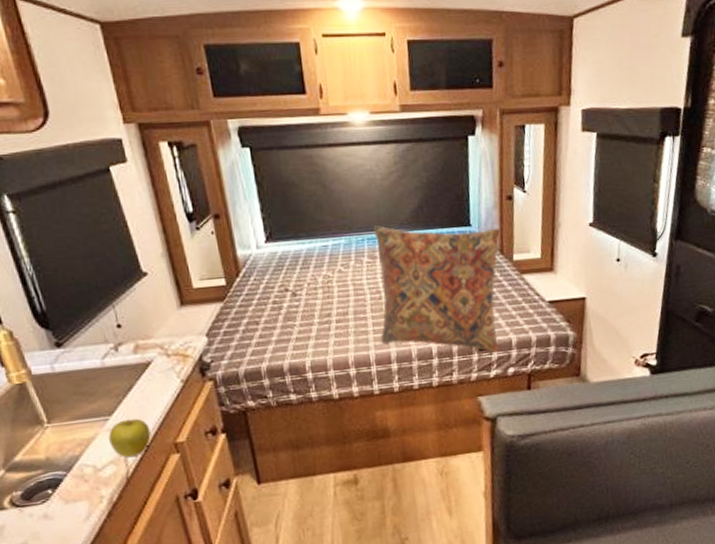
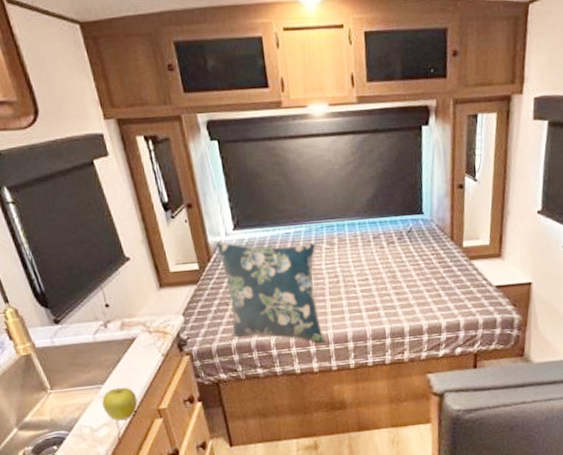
pillow: none [246,254,365,365] -> present [216,241,324,343]
pillow: present [373,225,501,353] -> none [332,214,452,334]

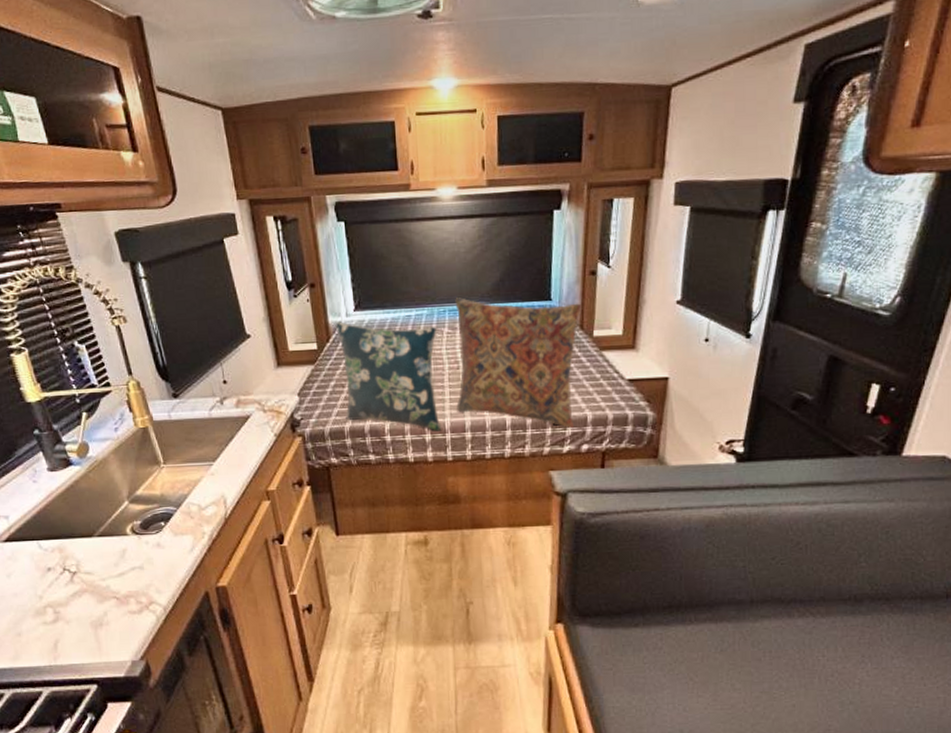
fruit: present [102,387,138,420] -> none [212,466,247,500]
pillow: none [332,214,452,334] -> present [455,298,582,429]

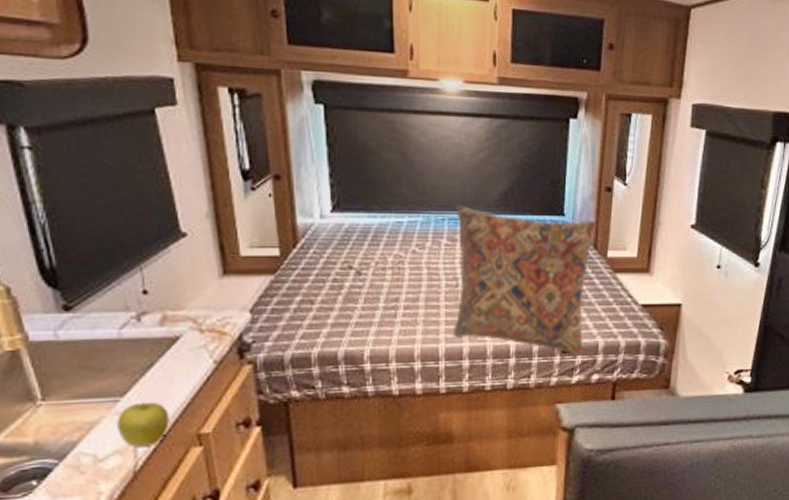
fruit: none [212,466,247,500] -> present [117,402,170,447]
pillow: present [336,322,441,431] -> none [307,224,433,359]

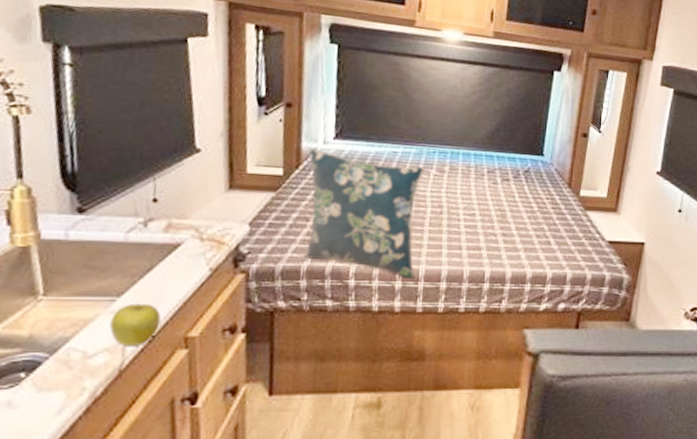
pillow: none [307,224,433,359] -> present [304,148,424,279]
pillow: present [453,205,596,357] -> none [434,140,572,286]

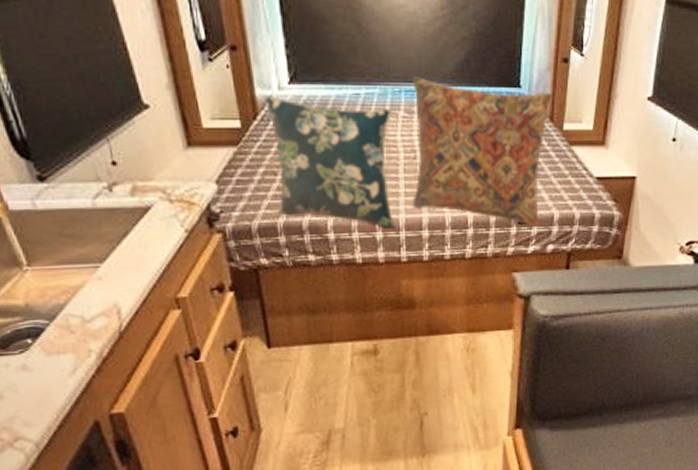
fruit: present [109,303,161,346] -> none [99,268,148,309]
pillow: none [434,140,572,286] -> present [413,77,552,228]

